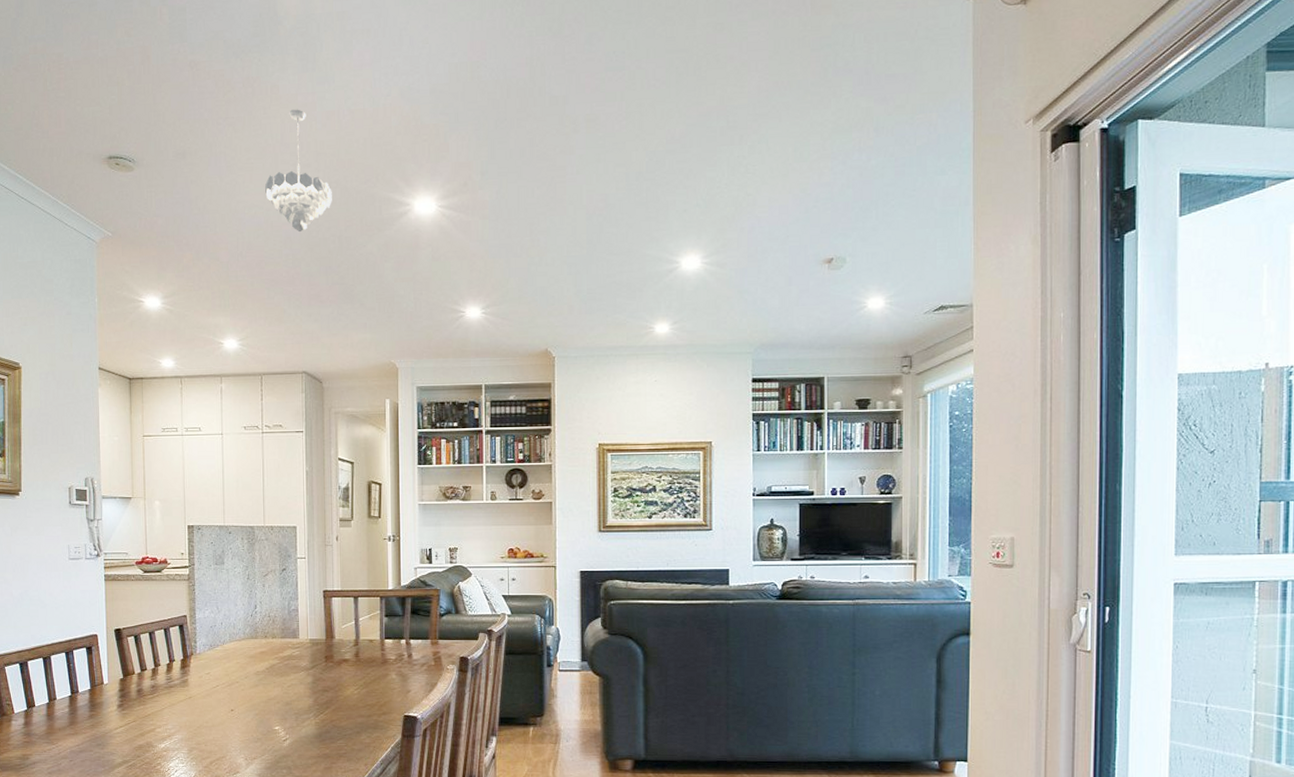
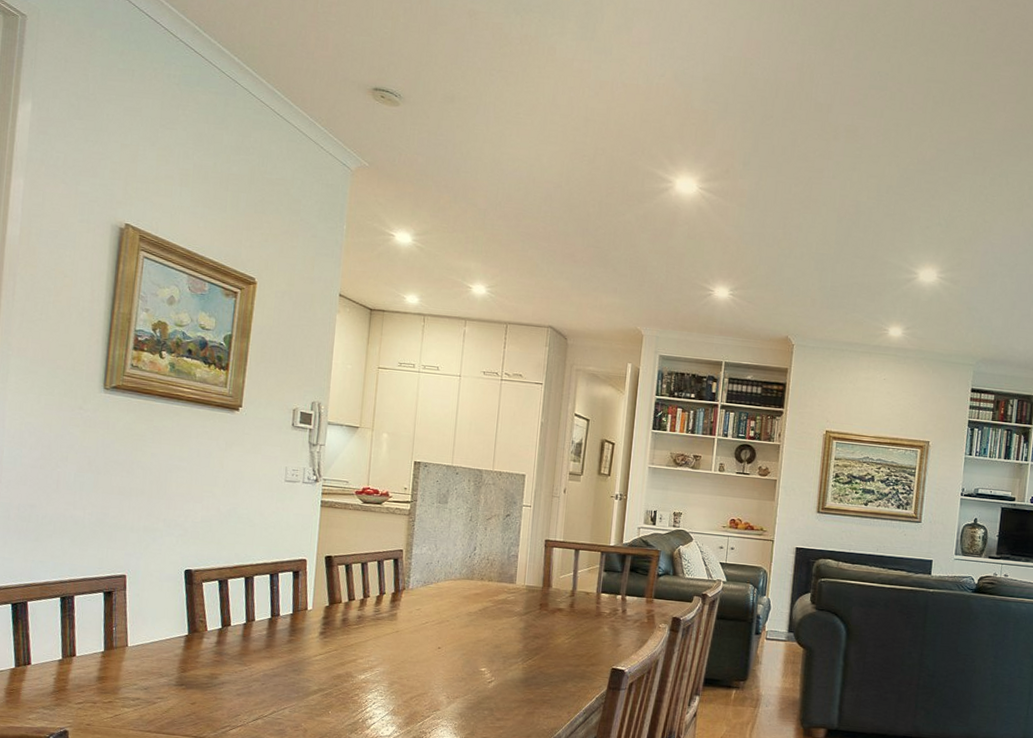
pendant light: present [265,109,332,233] -> none [531,73,598,192]

